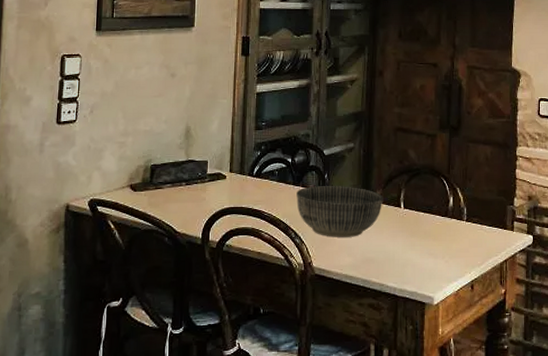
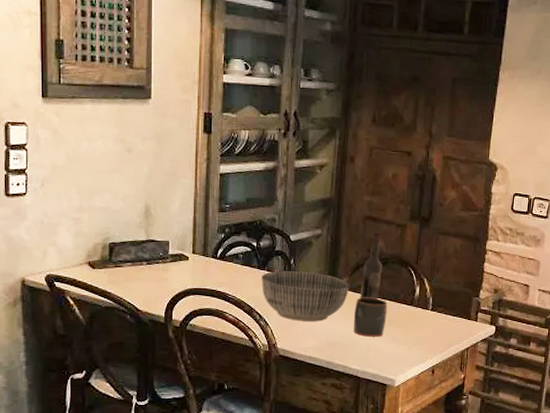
mug: none [389,209,422,252] -> present [354,297,387,337]
wine bottle: none [394,142,415,212] -> present [359,231,382,299]

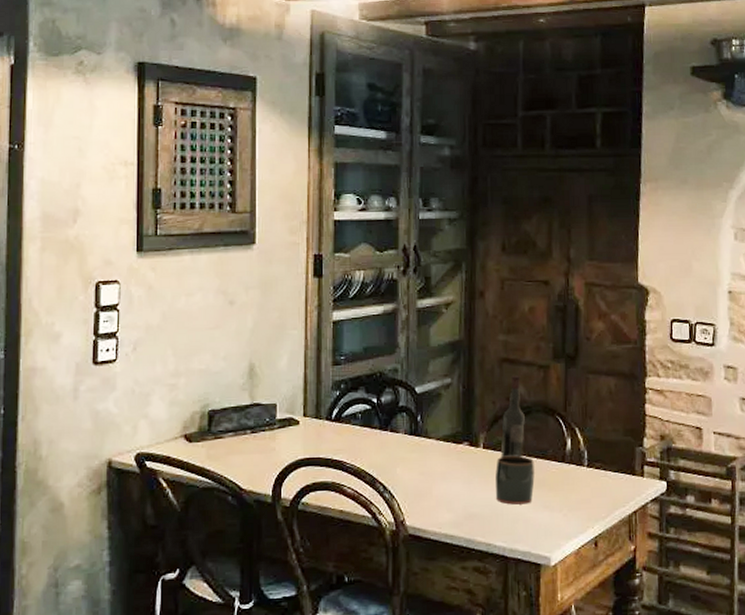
bowl: present [261,271,350,321] -> none [384,429,488,490]

